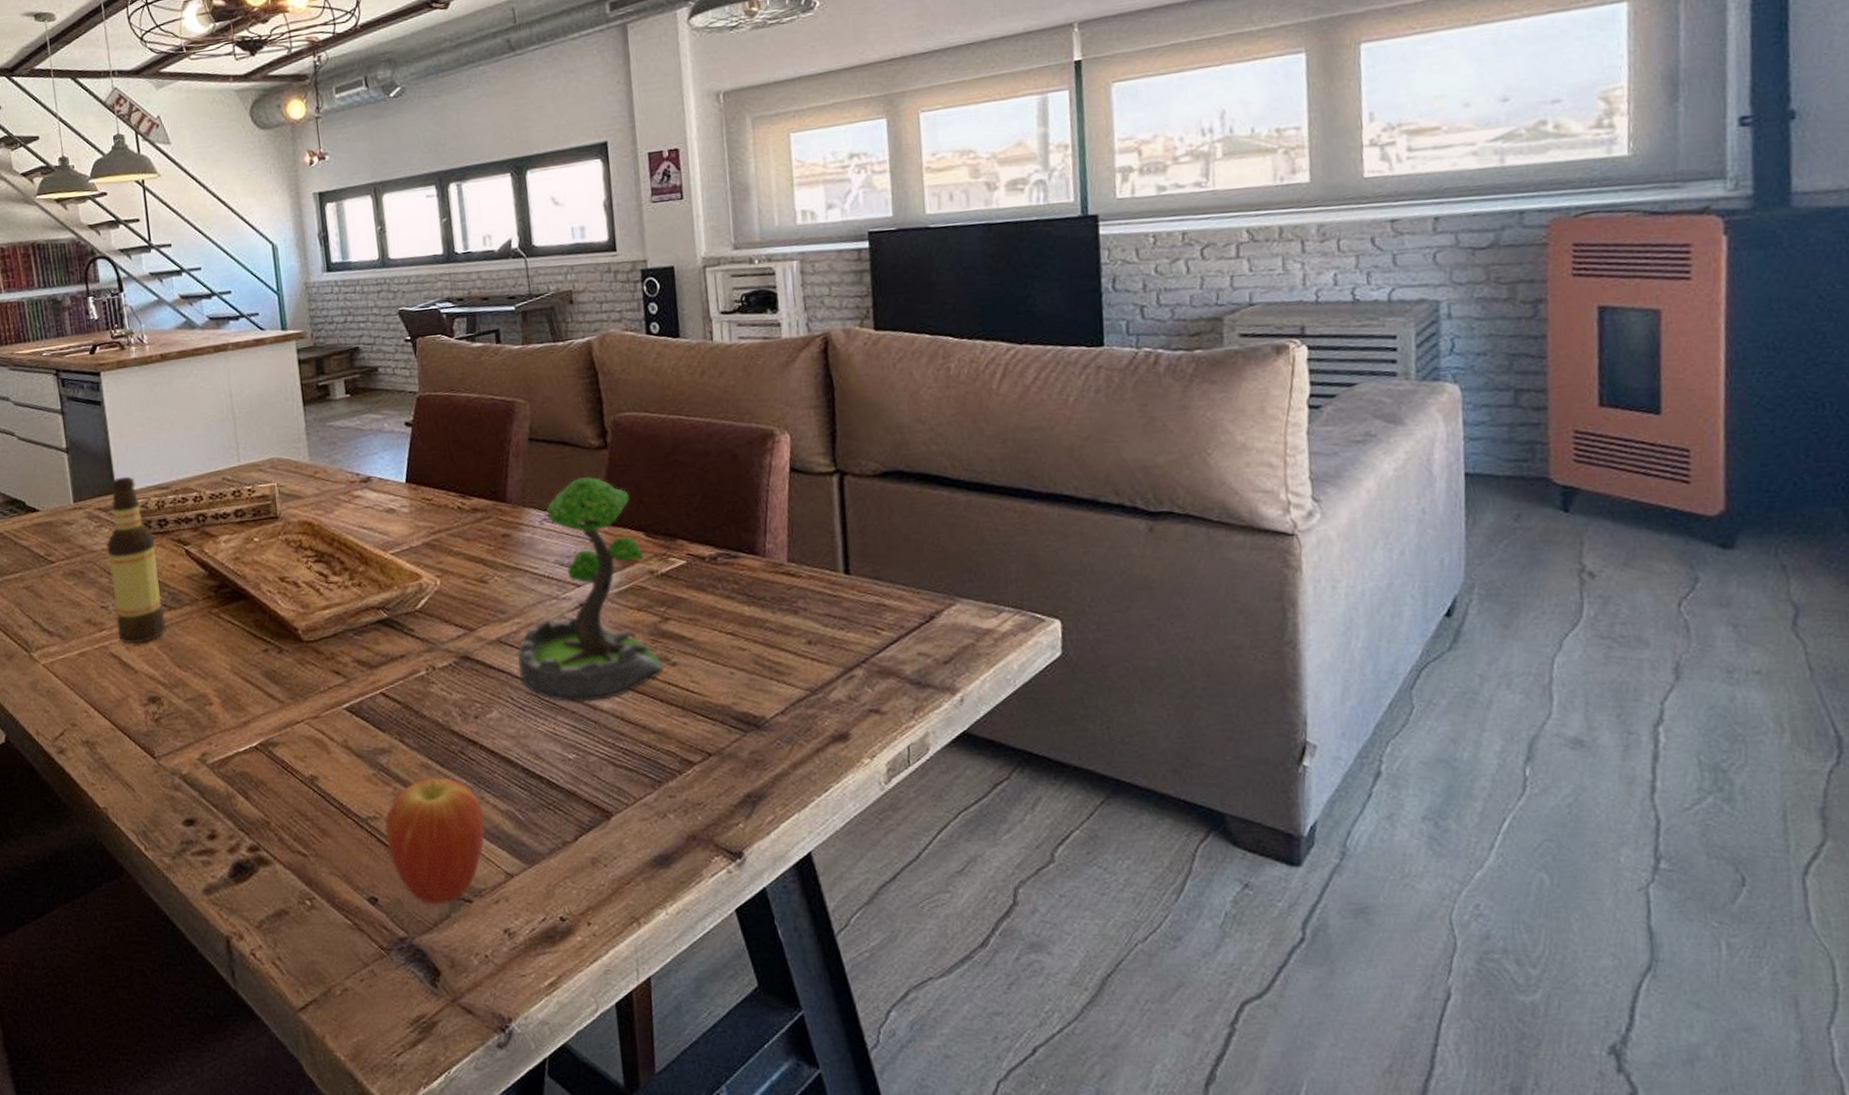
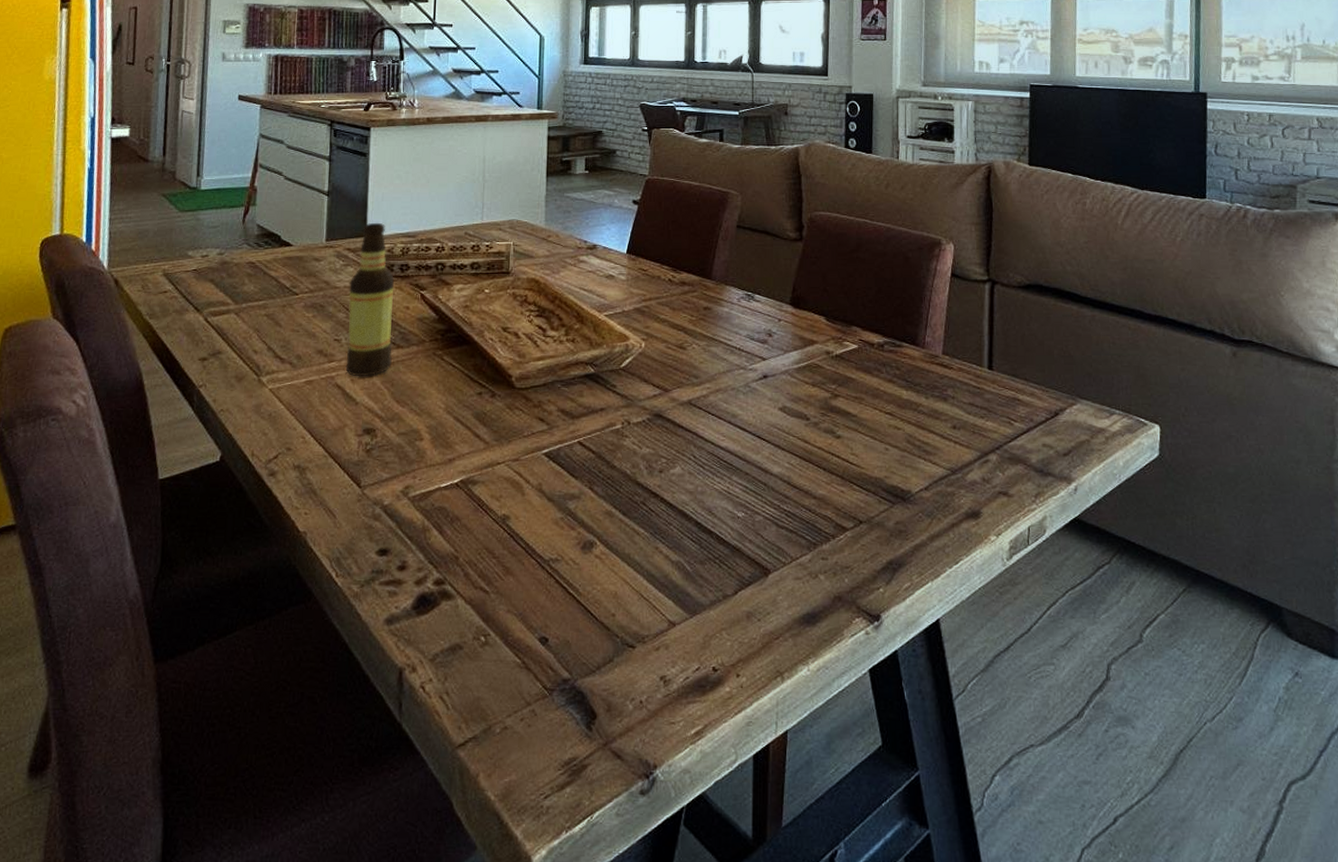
fruit: present [385,777,486,905] -> none [564,526,656,649]
plant: present [518,477,664,703] -> none [704,263,829,466]

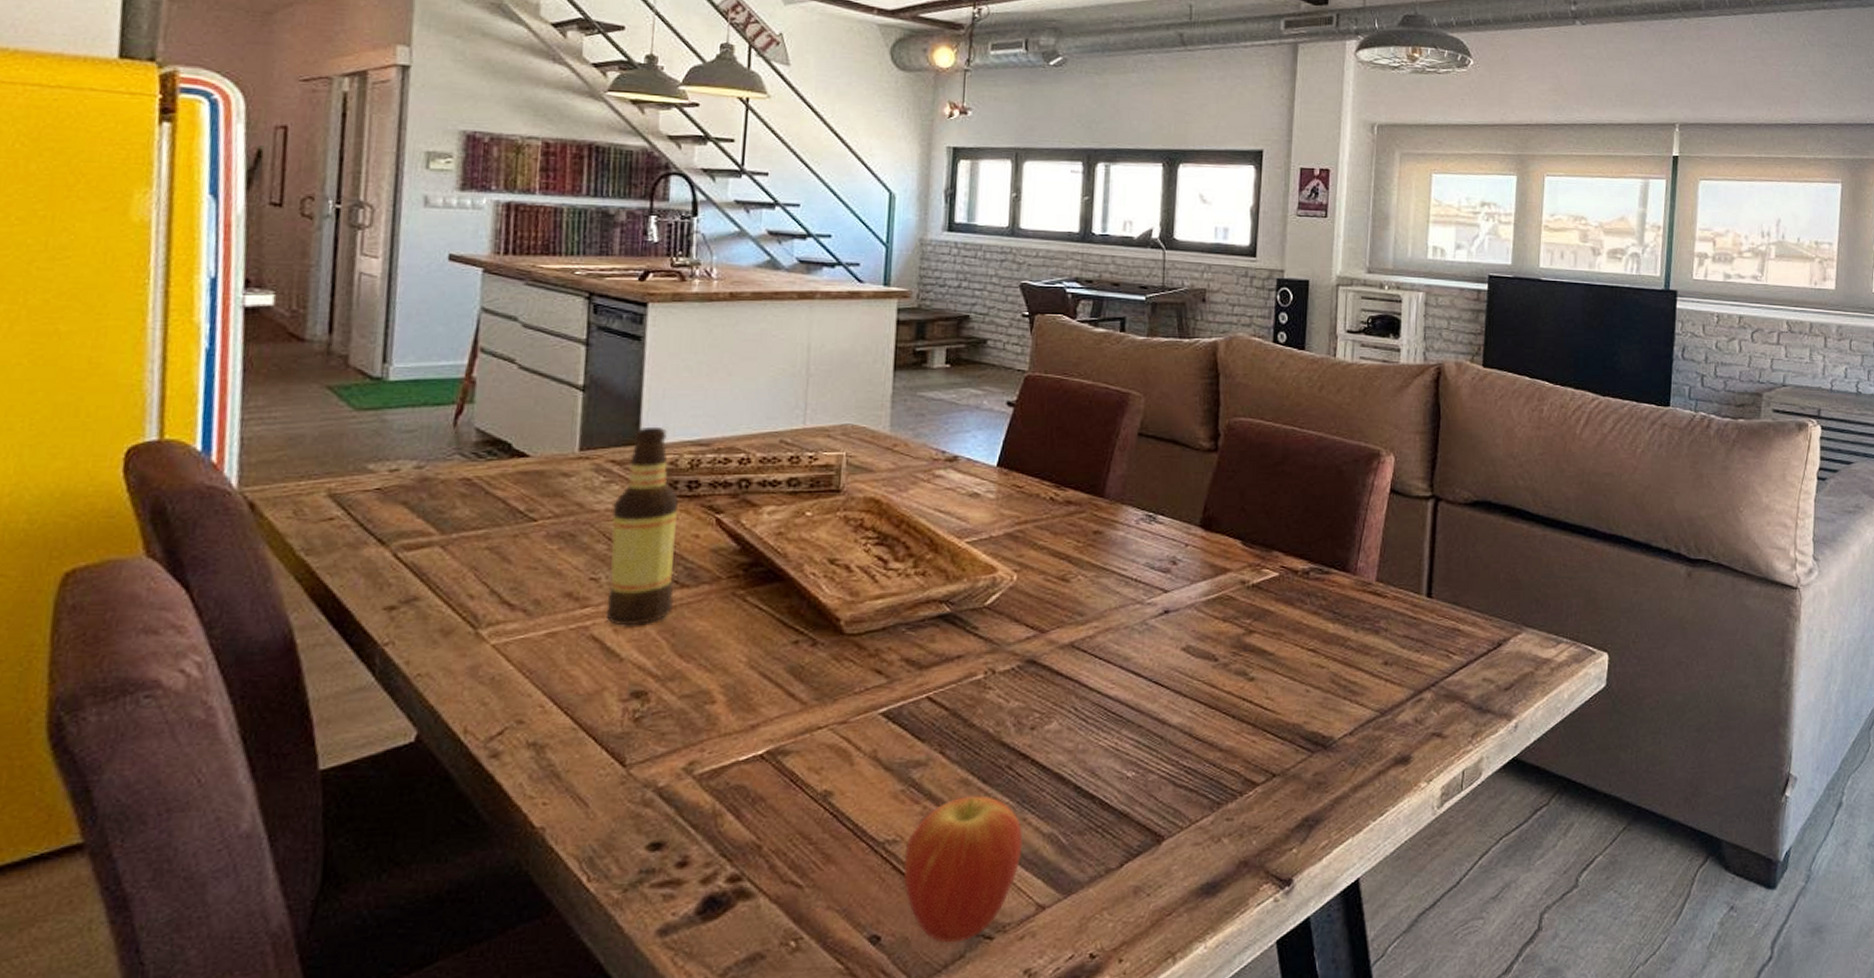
fruit: none [564,526,656,649] -> present [903,795,1023,943]

